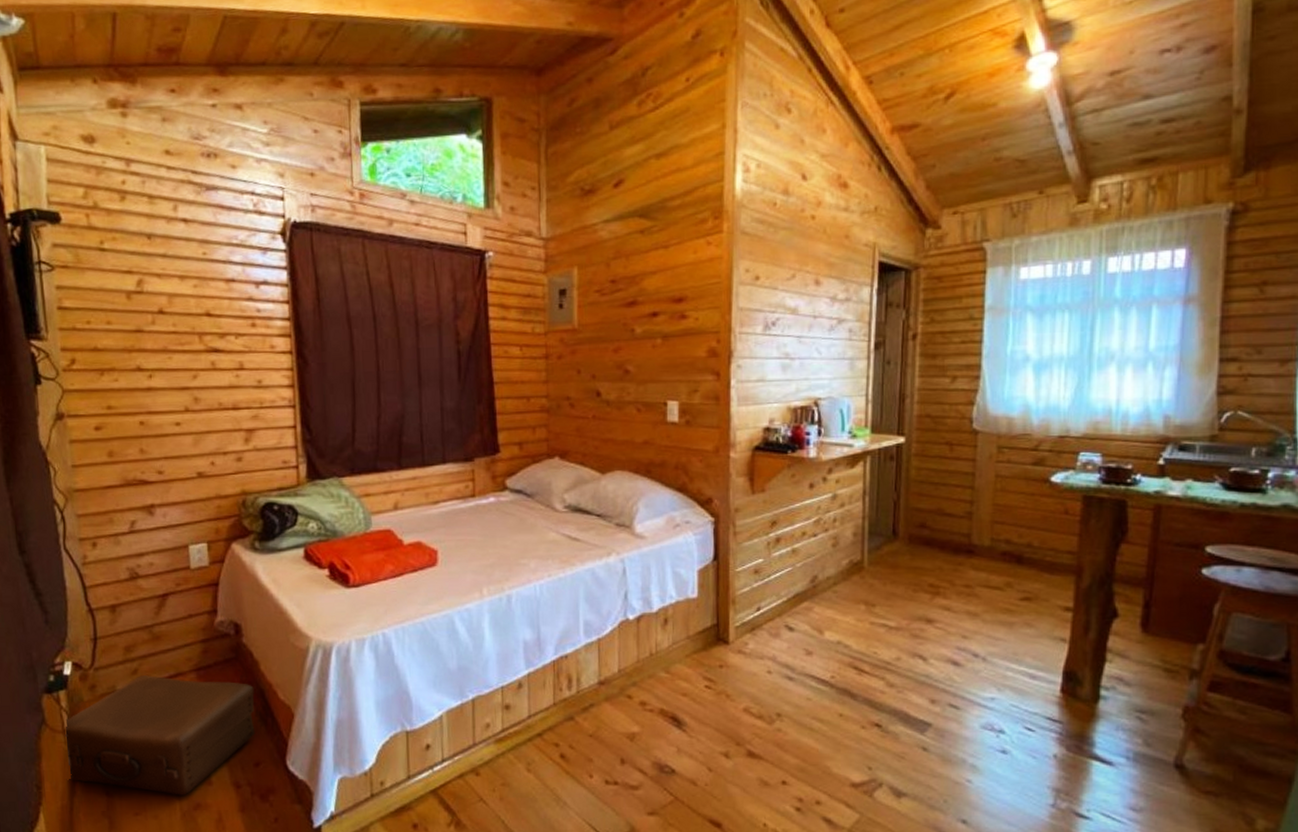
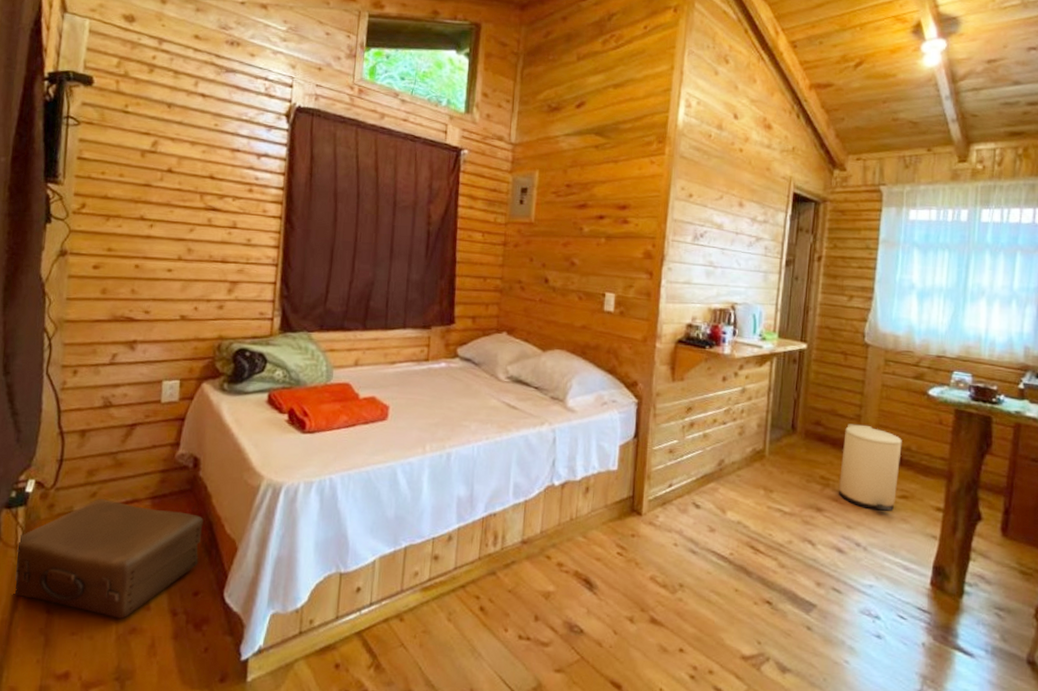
pedal bin: none [950,522,1022,616] -> present [838,424,902,511]

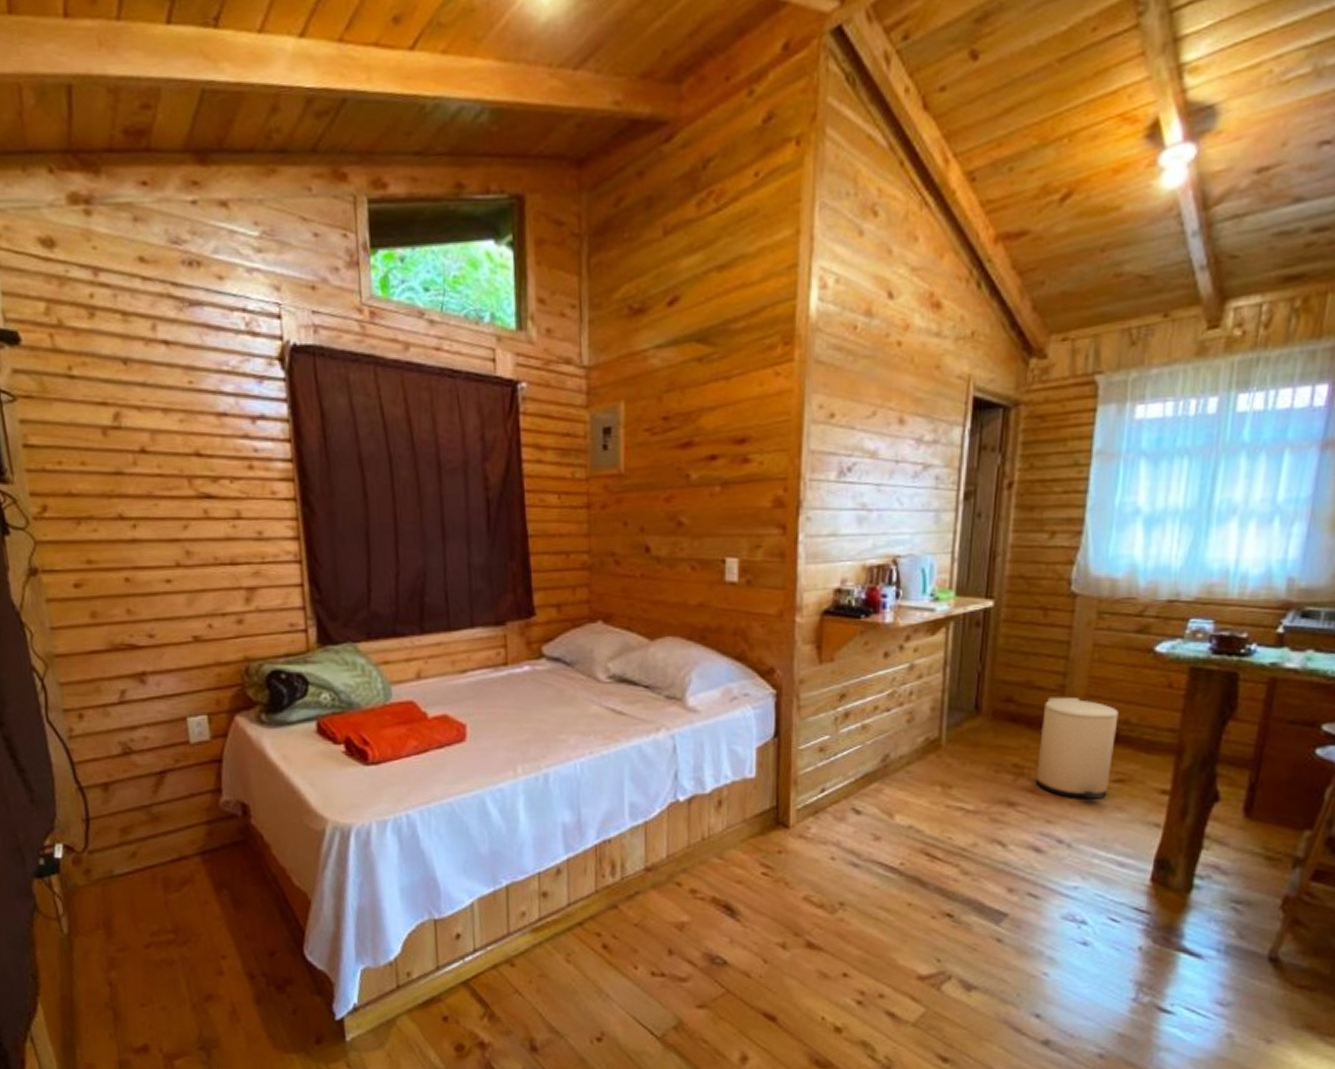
suitcase: present [14,499,204,619] -> none [59,859,269,986]

